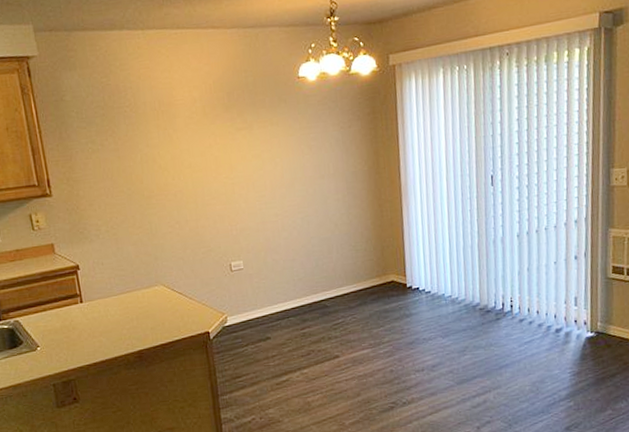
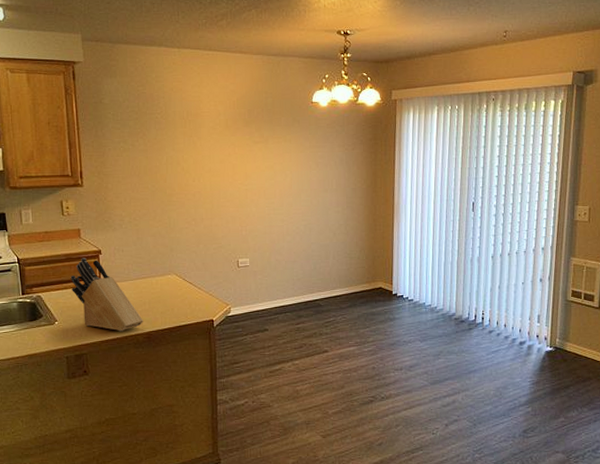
knife block: none [48,275,133,353] -> present [70,257,143,332]

